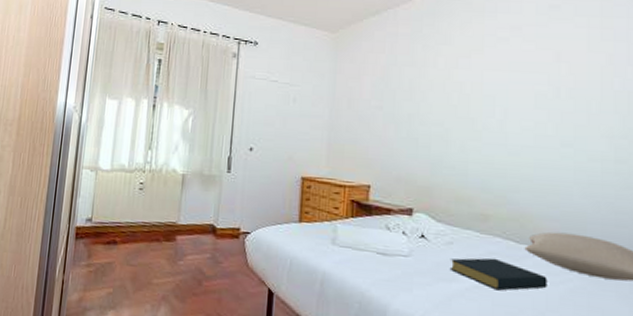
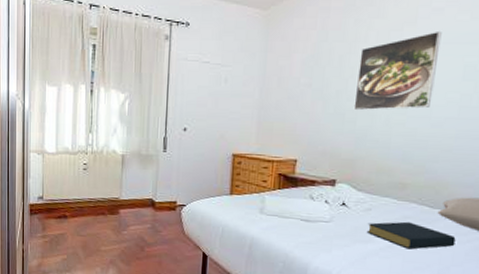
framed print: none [427,59,509,136] -> present [353,30,442,111]

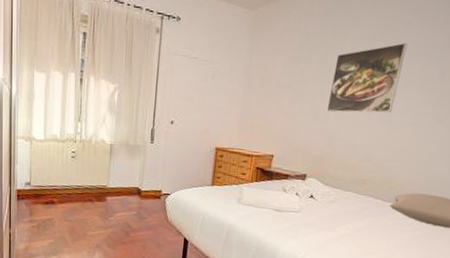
hardback book: present [366,221,456,250] -> none [329,213,402,237]

